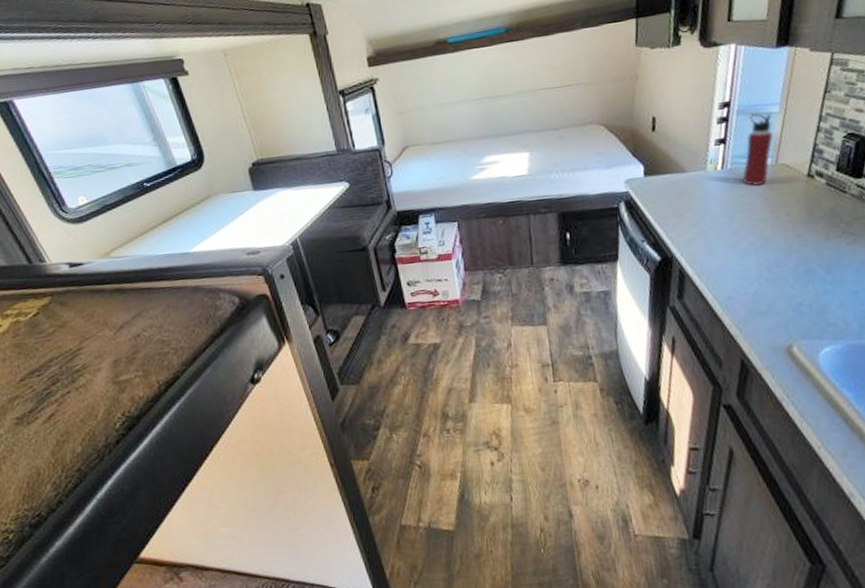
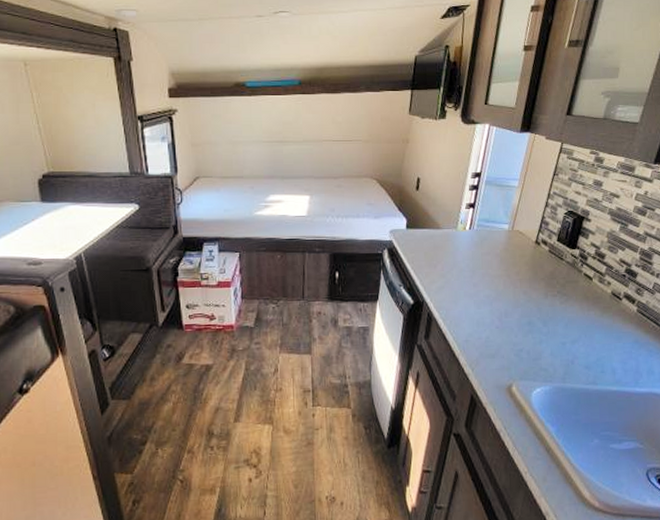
water bottle: present [742,113,773,187] -> none [485,185,512,248]

